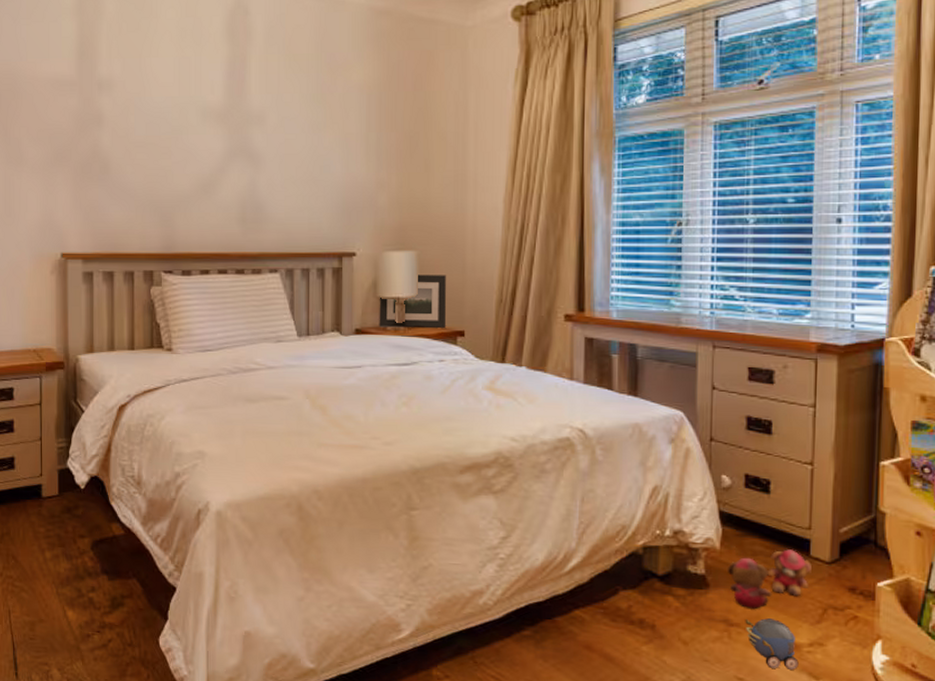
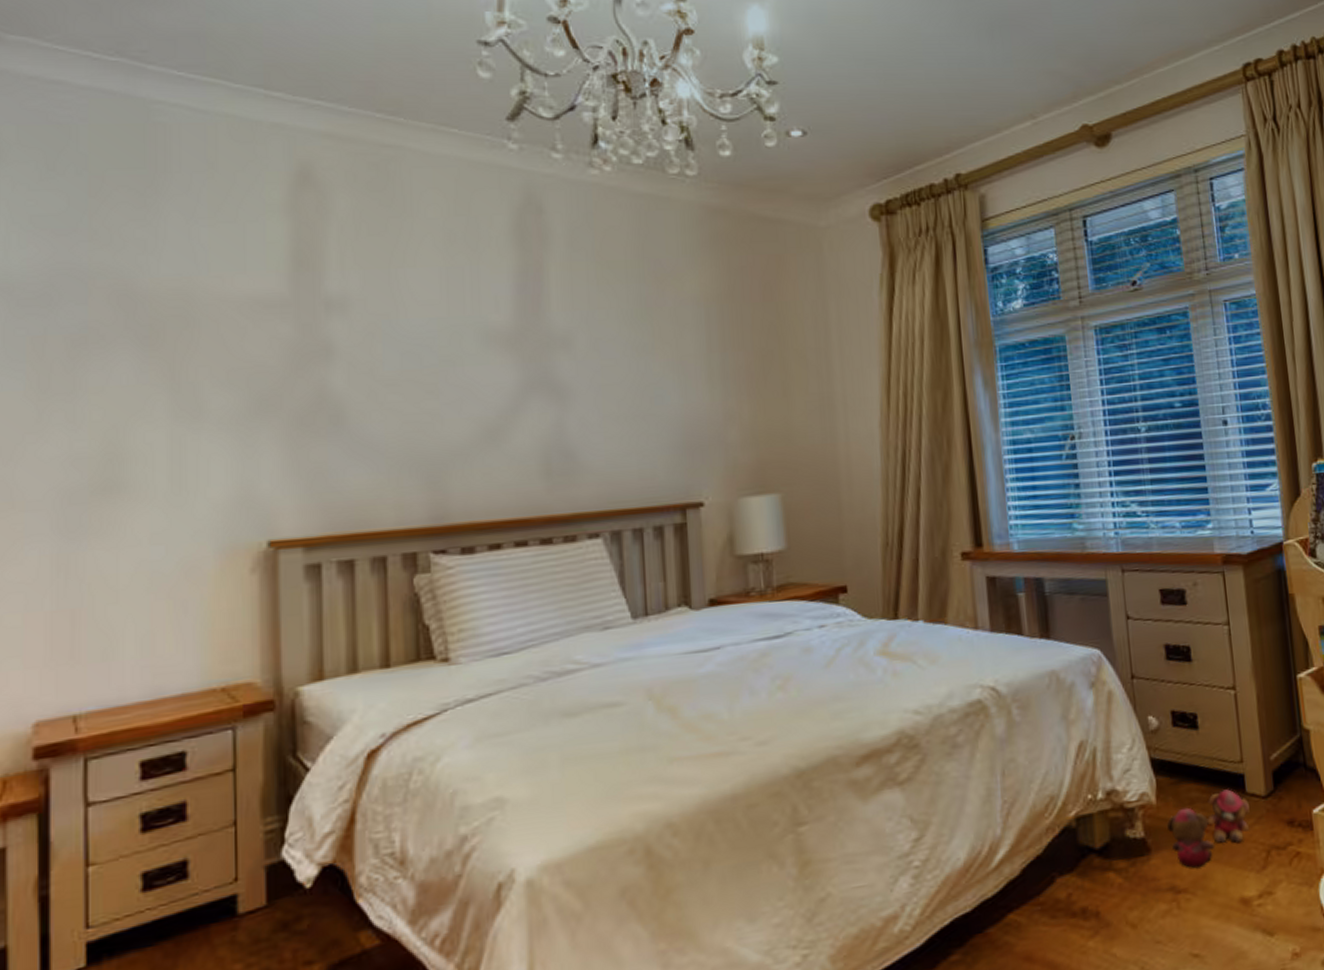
picture frame: present [379,275,446,329] -> none [737,519,823,594]
motor vehicle: present [745,617,799,670] -> none [1192,873,1252,934]

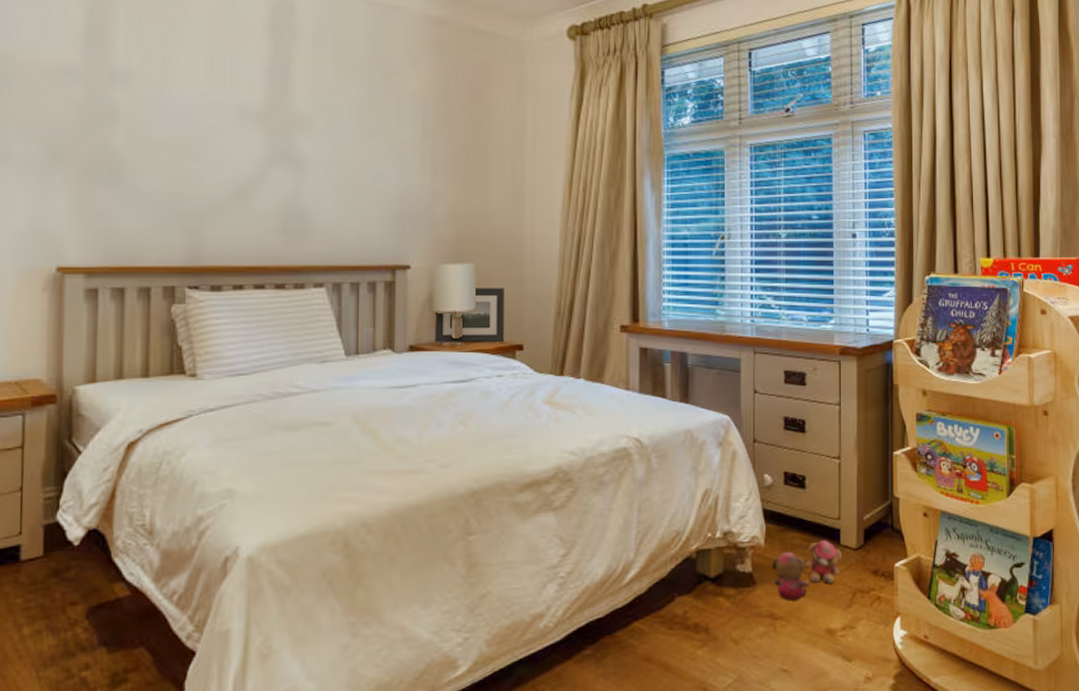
picture frame: none [737,519,823,594] -> present [434,288,504,344]

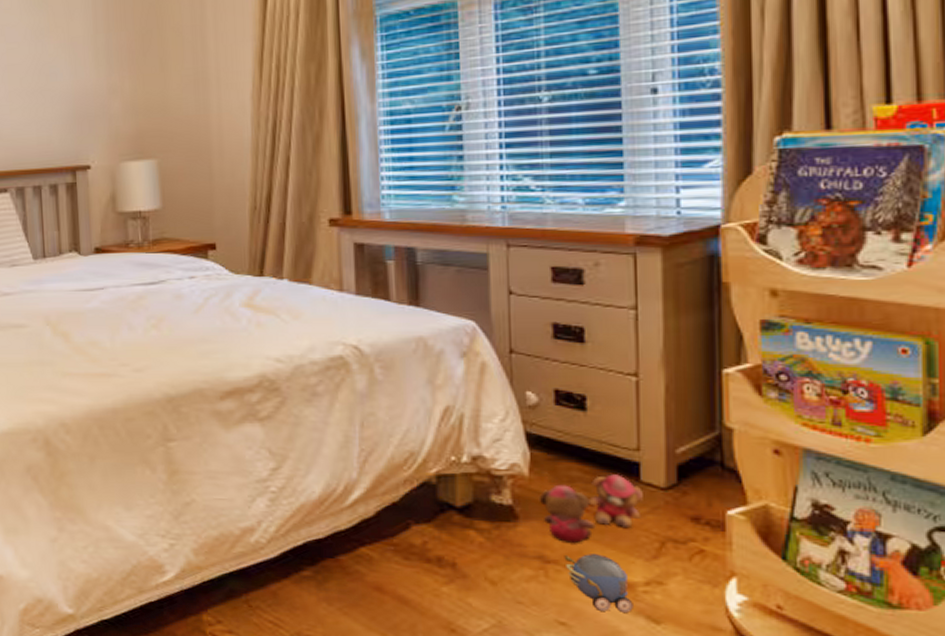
picture frame: present [434,288,504,344] -> none [119,183,194,245]
motor vehicle: none [788,607,834,656] -> present [564,553,633,613]

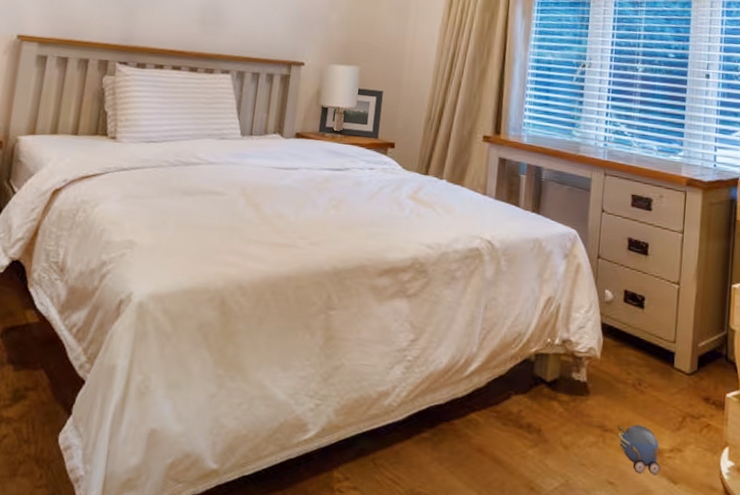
picture frame: none [119,183,194,245] -> present [318,88,383,140]
stuffed animal: present [538,474,643,543] -> none [605,360,675,415]

